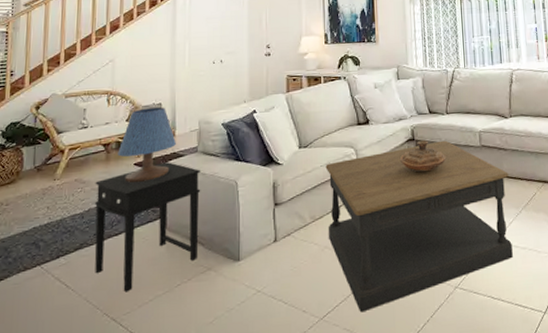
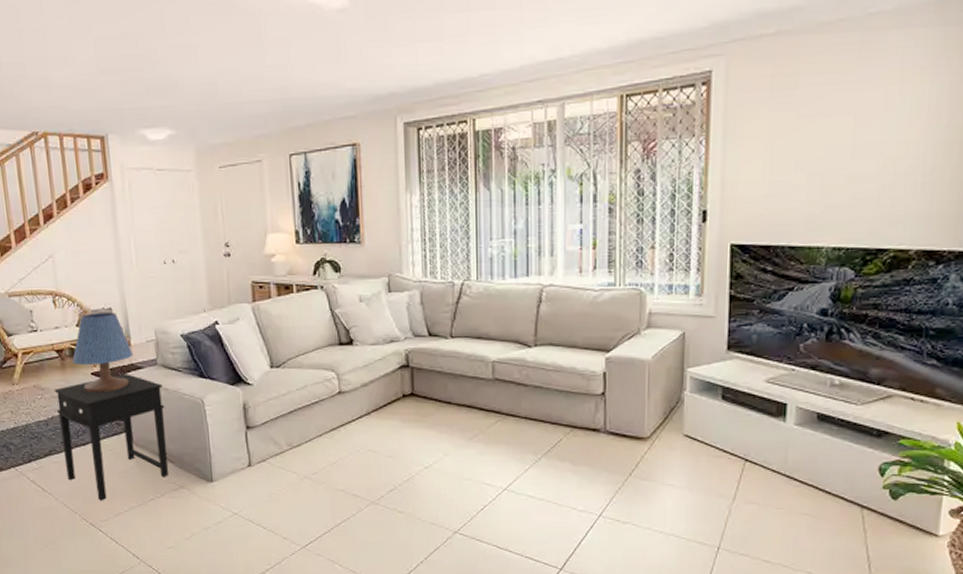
coffee table: present [325,140,513,313] -> none [302,369,528,546]
decorative bowl: present [399,140,446,173] -> none [390,368,448,405]

